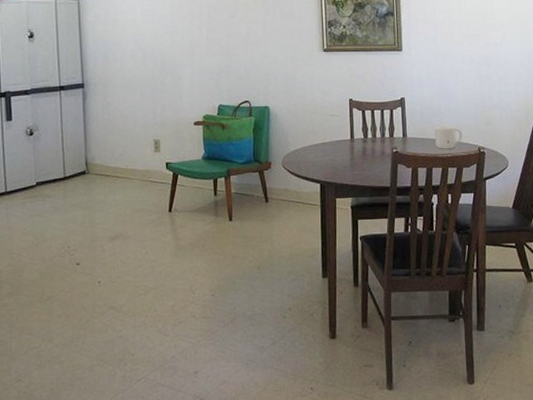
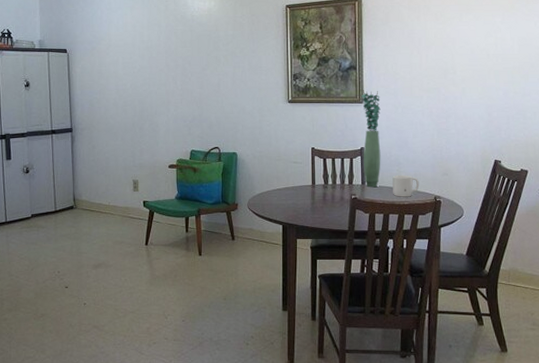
vase: none [400,37,423,140] -> present [361,90,381,188]

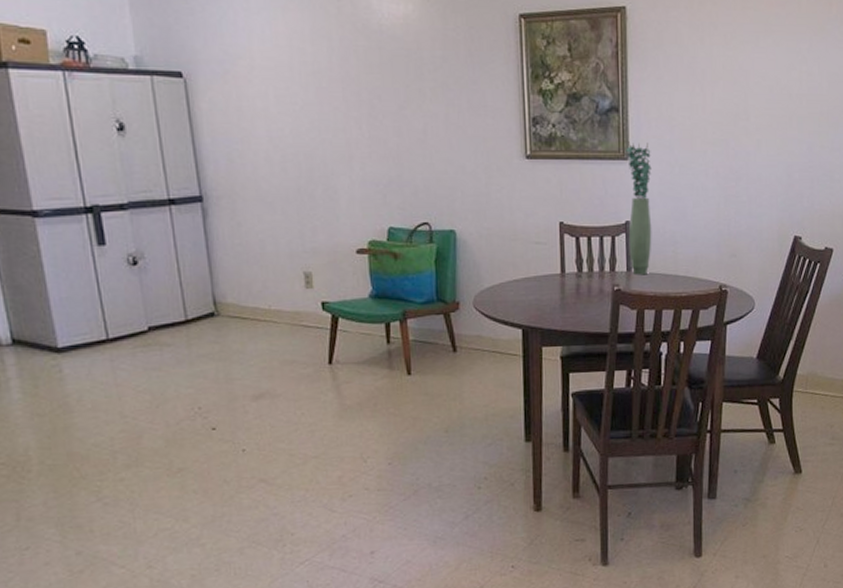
mug: present [392,174,420,197] -> none [666,257,701,287]

